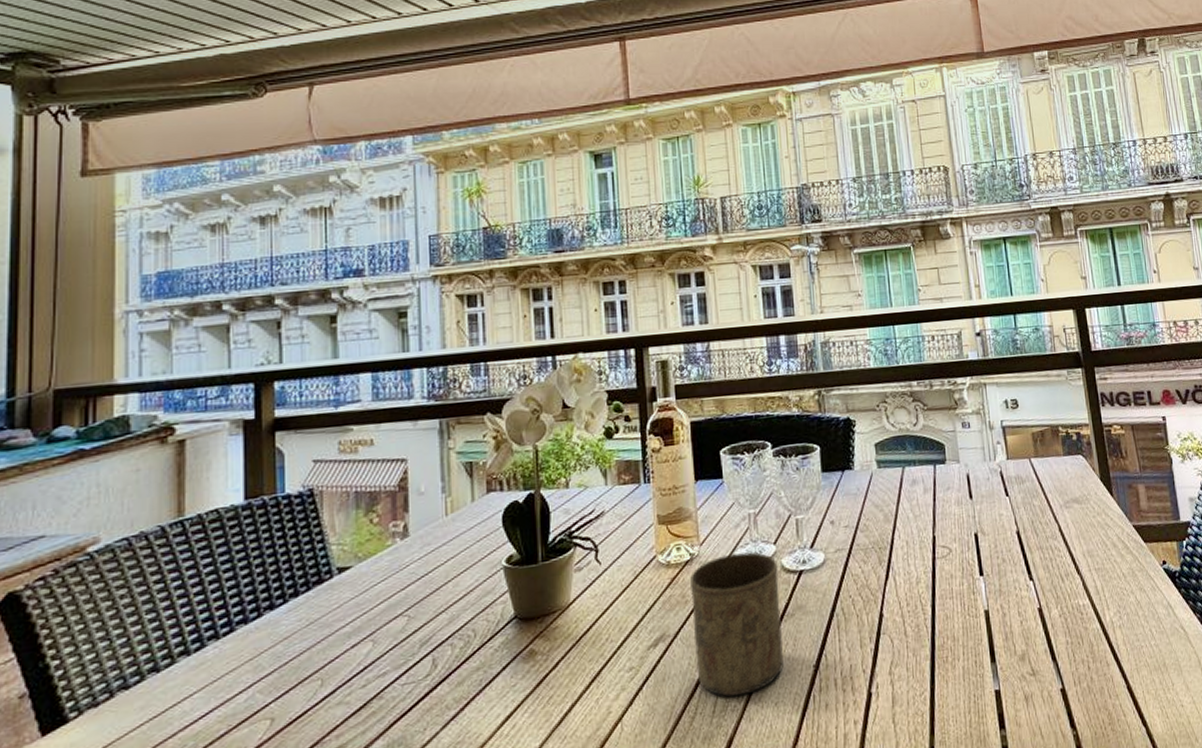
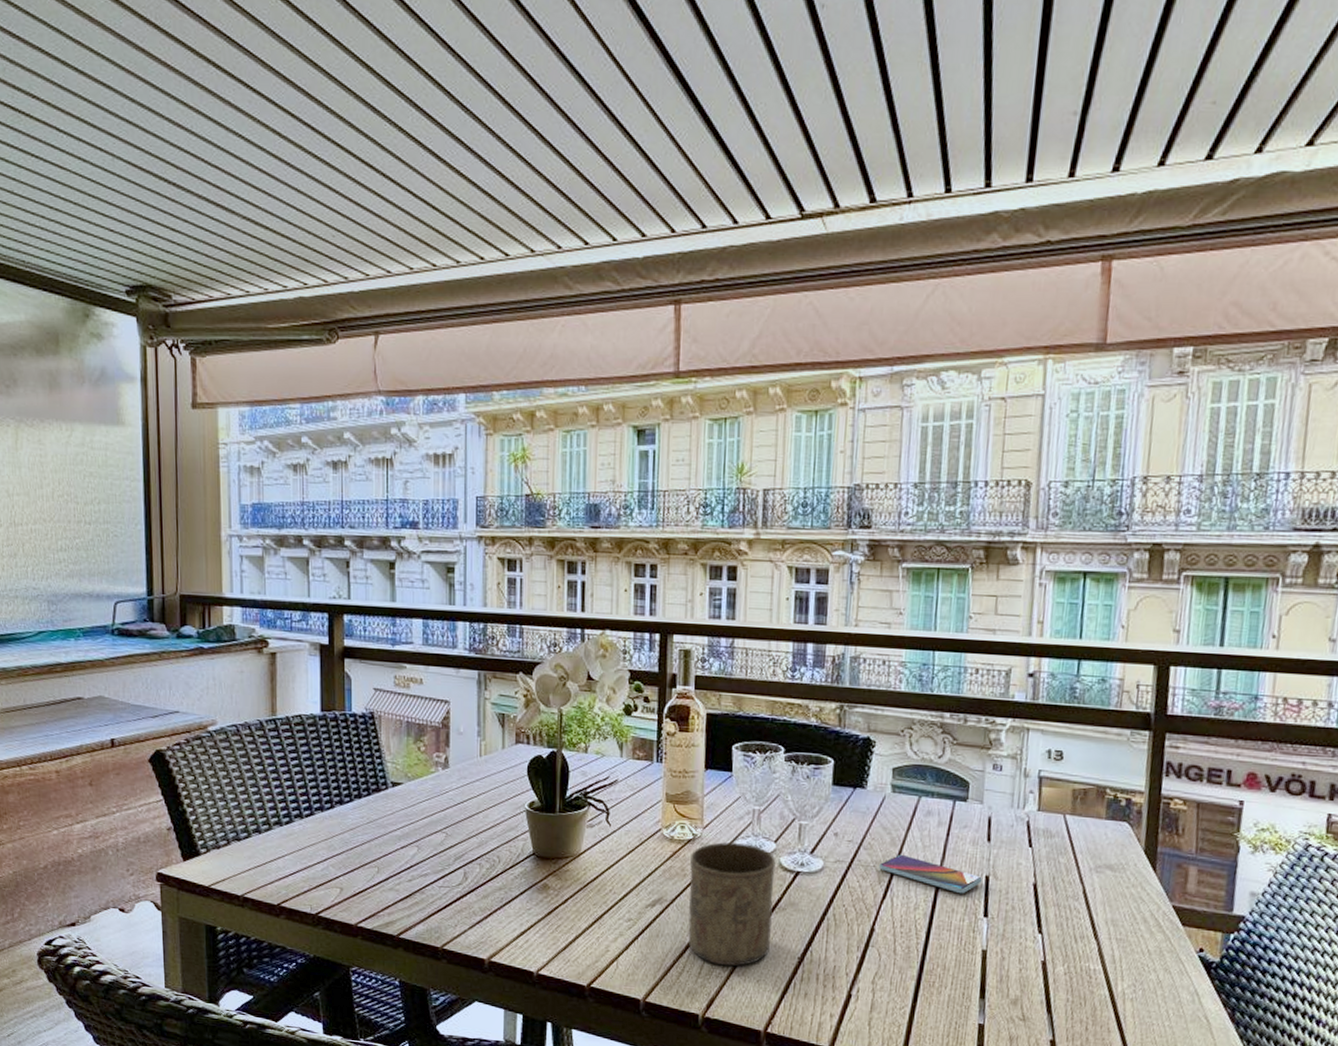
smartphone: none [877,529,972,558] -> present [879,854,982,894]

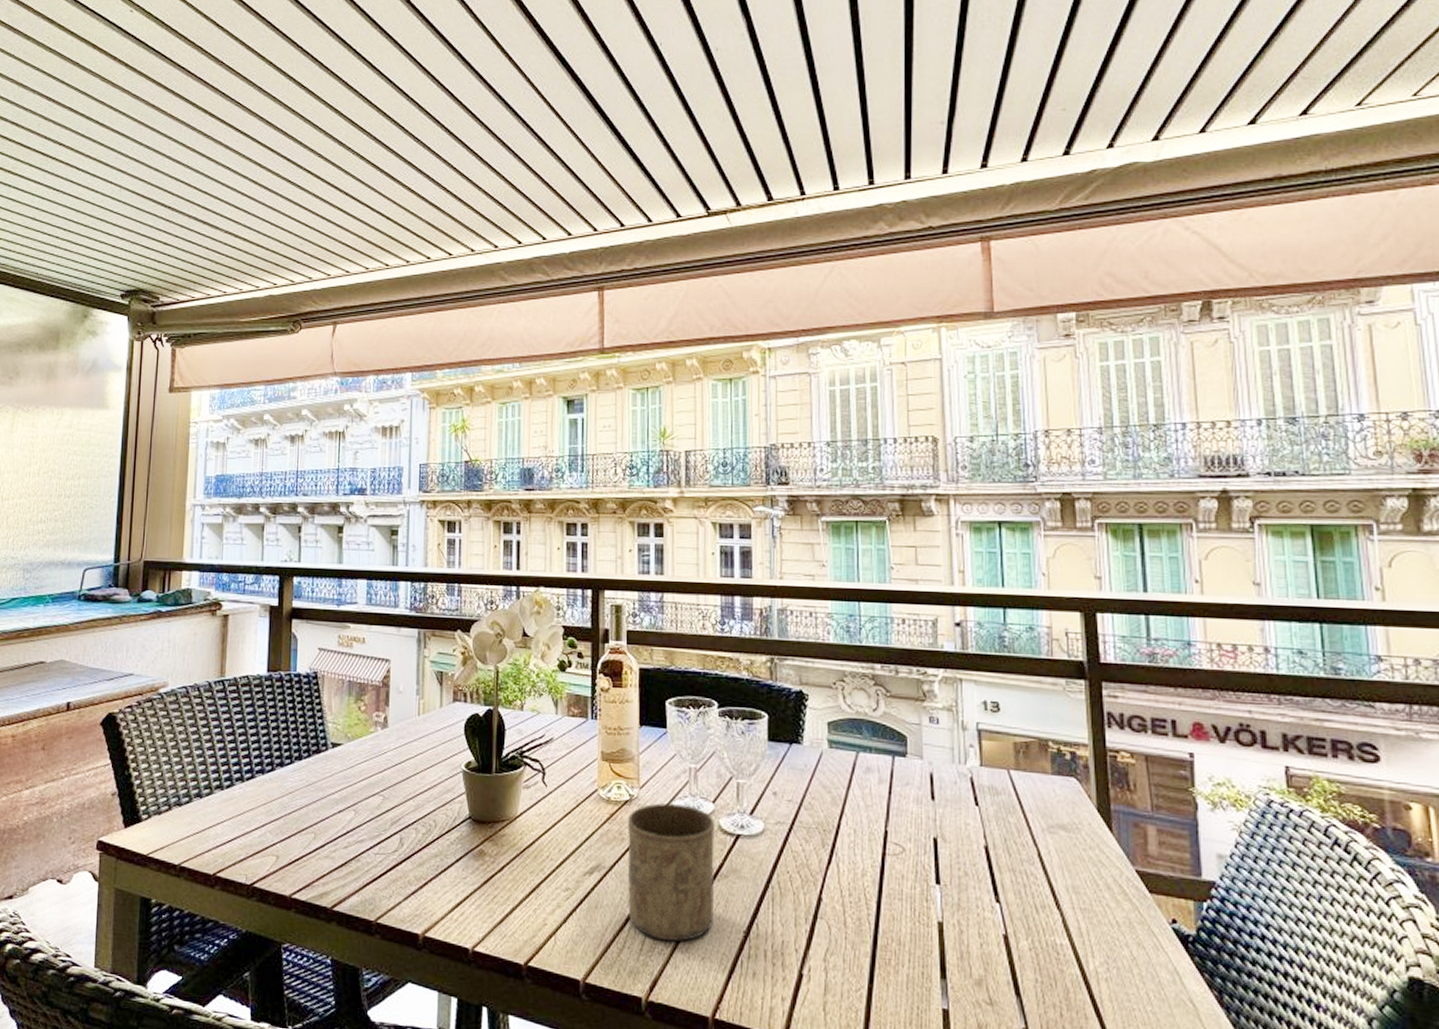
smartphone: present [879,854,982,894] -> none [822,814,930,859]

